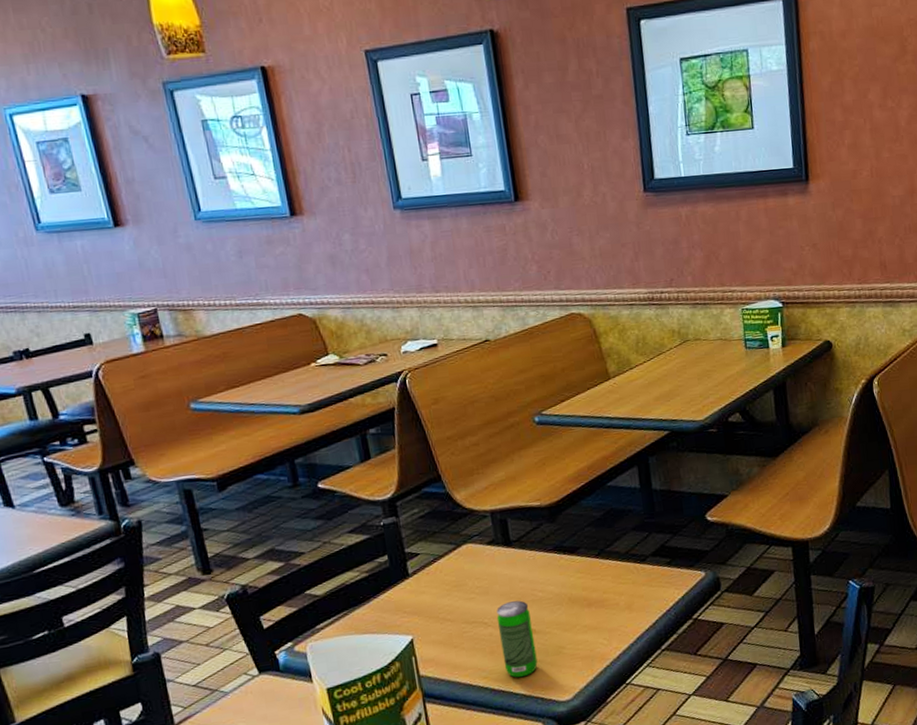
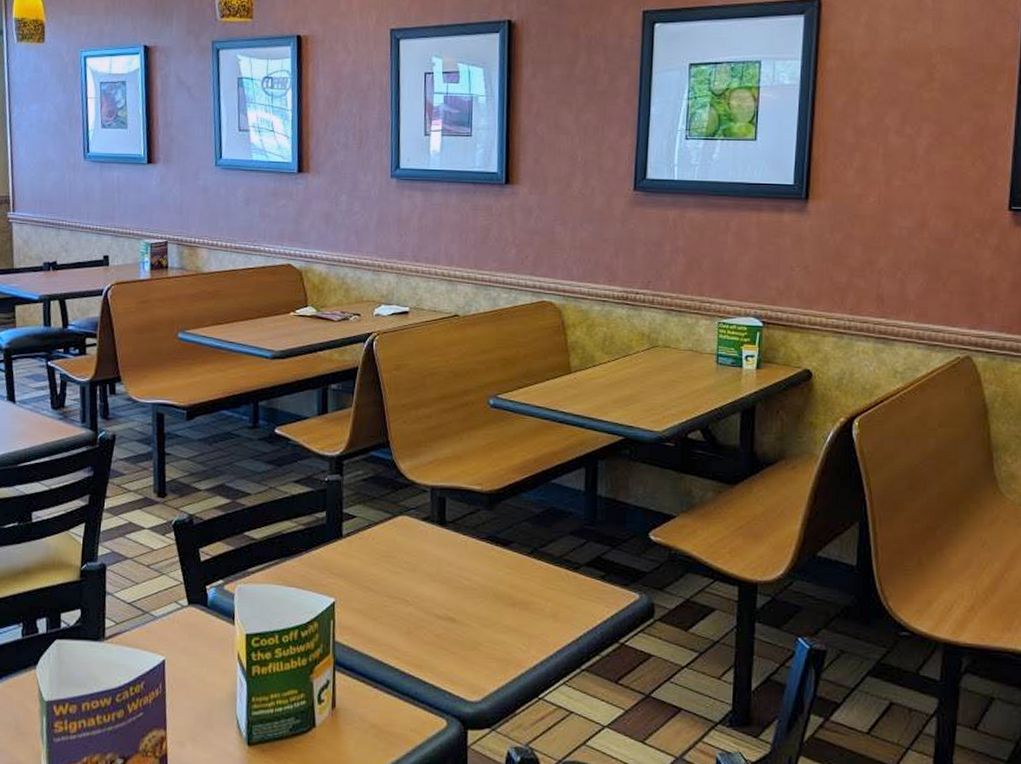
beverage can: present [496,600,538,678] -> none [418,584,453,667]

